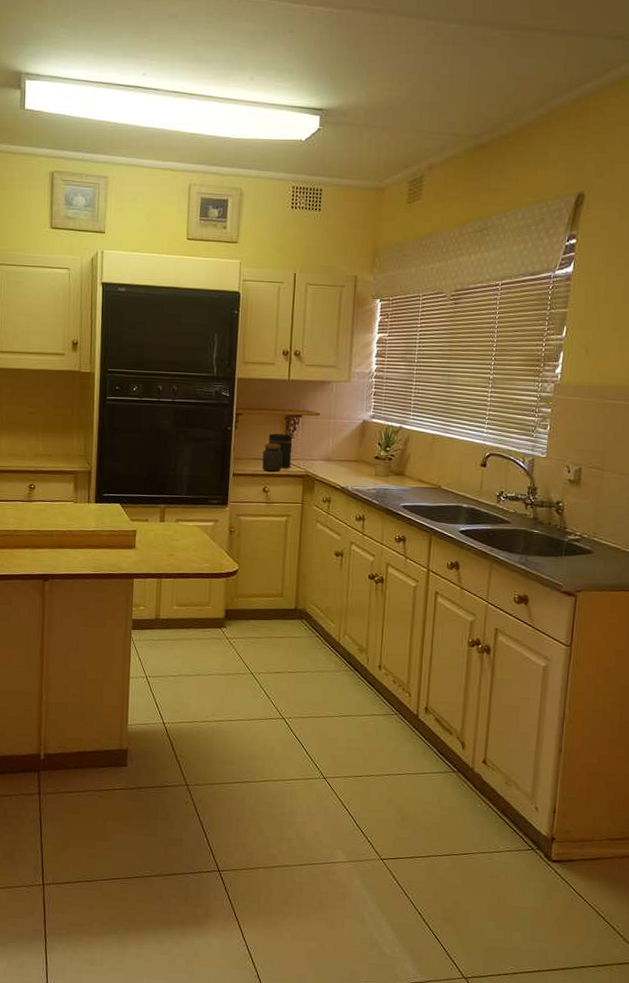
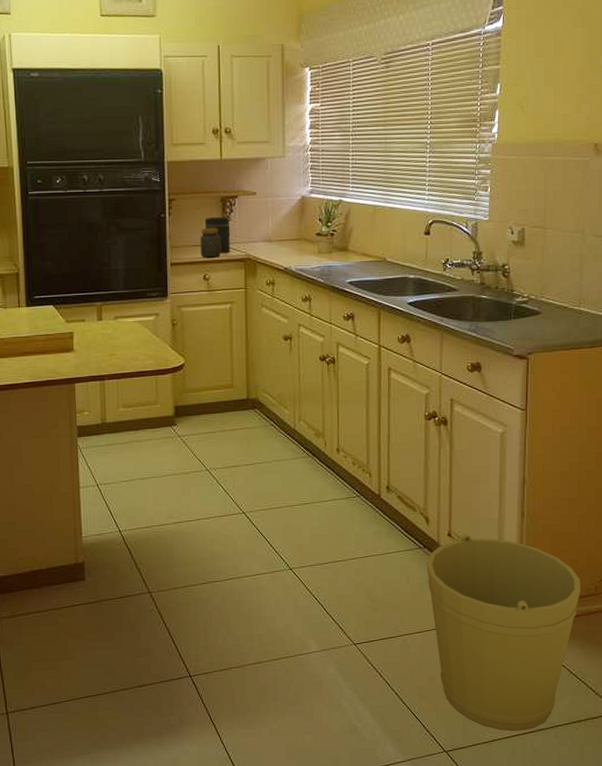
bucket: none [459,763,615,967] -> present [427,534,580,731]

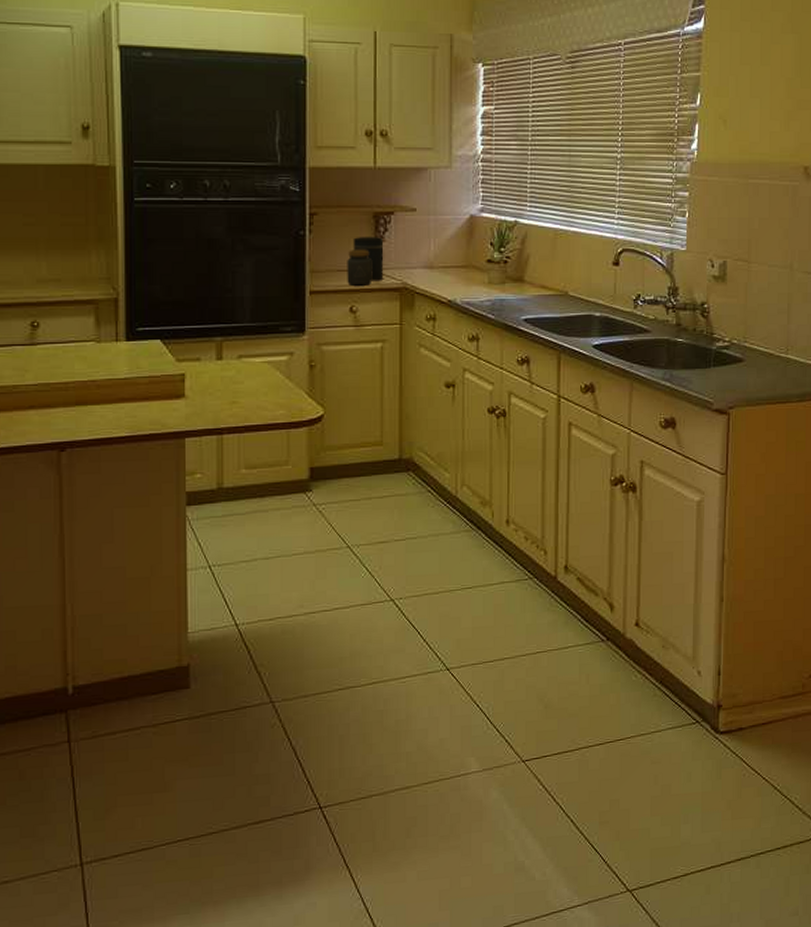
bucket: present [427,534,580,731] -> none [610,623,786,862]

